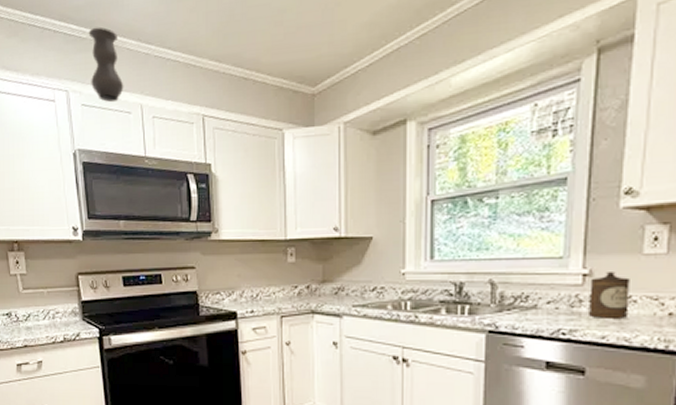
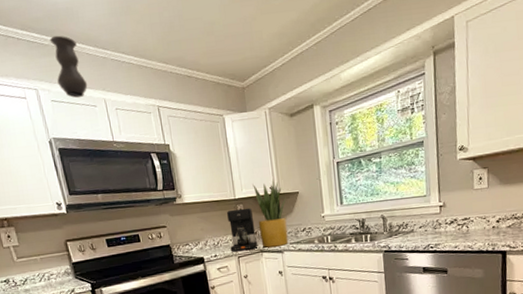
coffee maker: none [272,253,309,309] -> present [227,207,258,252]
planter: none [311,216,354,308] -> present [252,179,289,248]
canister: present [589,272,630,318] -> none [444,203,469,235]

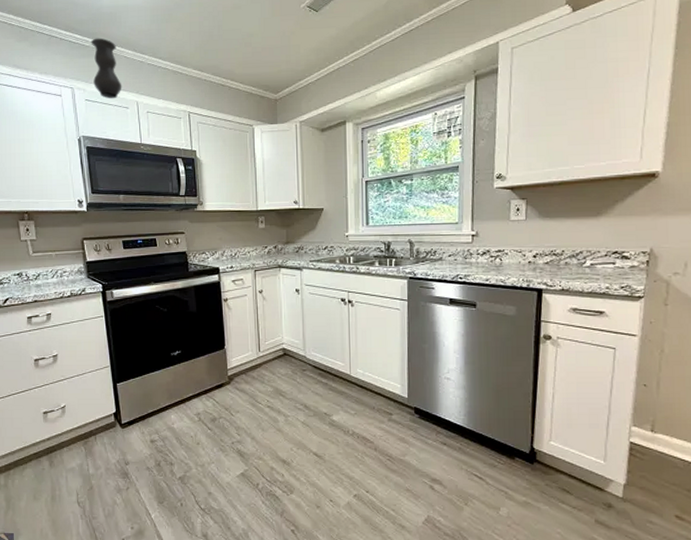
coffee maker: present [227,207,258,252] -> none [247,220,277,265]
planter: present [252,179,289,248] -> none [276,193,310,263]

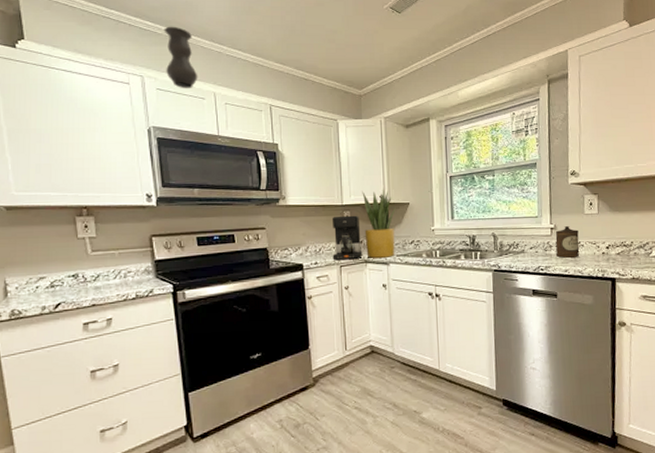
coffee maker: none [247,220,277,265] -> present [332,215,363,261]
planter: none [276,193,310,263] -> present [362,187,396,258]
canister: none [476,233,503,266] -> present [555,226,580,258]

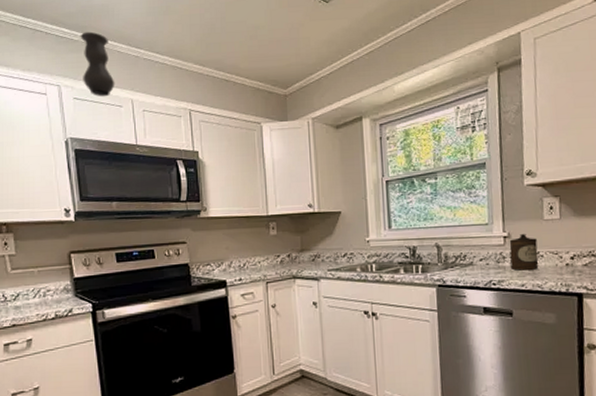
coffee maker: present [332,215,363,261] -> none [257,226,291,277]
planter: present [362,187,396,258] -> none [289,195,326,273]

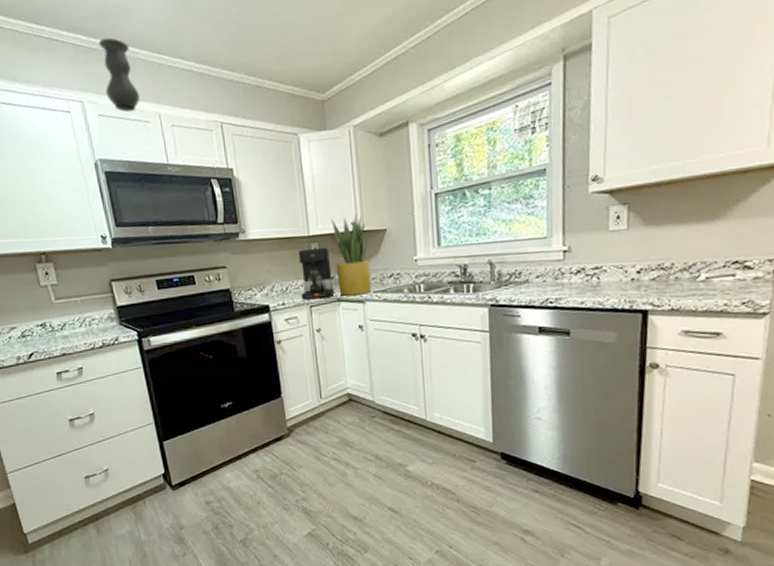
coffee maker: none [257,226,291,277] -> present [299,247,335,300]
planter: none [289,195,326,273] -> present [330,212,372,296]
canister: present [509,234,539,271] -> none [569,247,601,287]

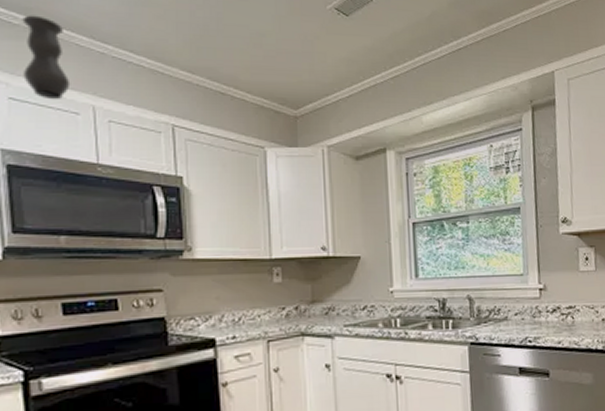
coffee maker: present [299,247,335,300] -> none [257,272,298,334]
planter: present [330,212,372,296] -> none [297,236,343,330]

